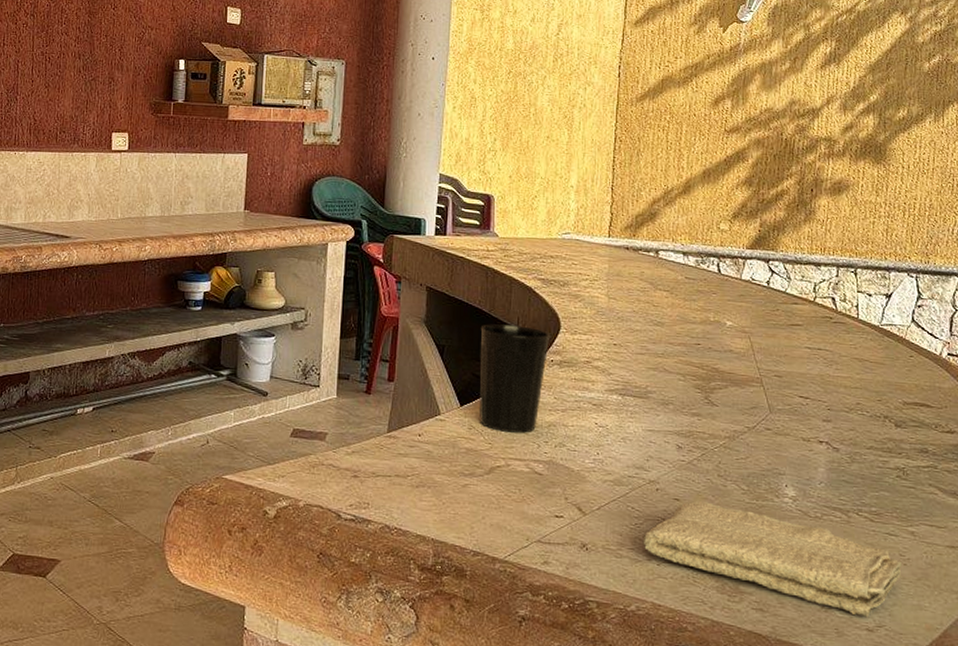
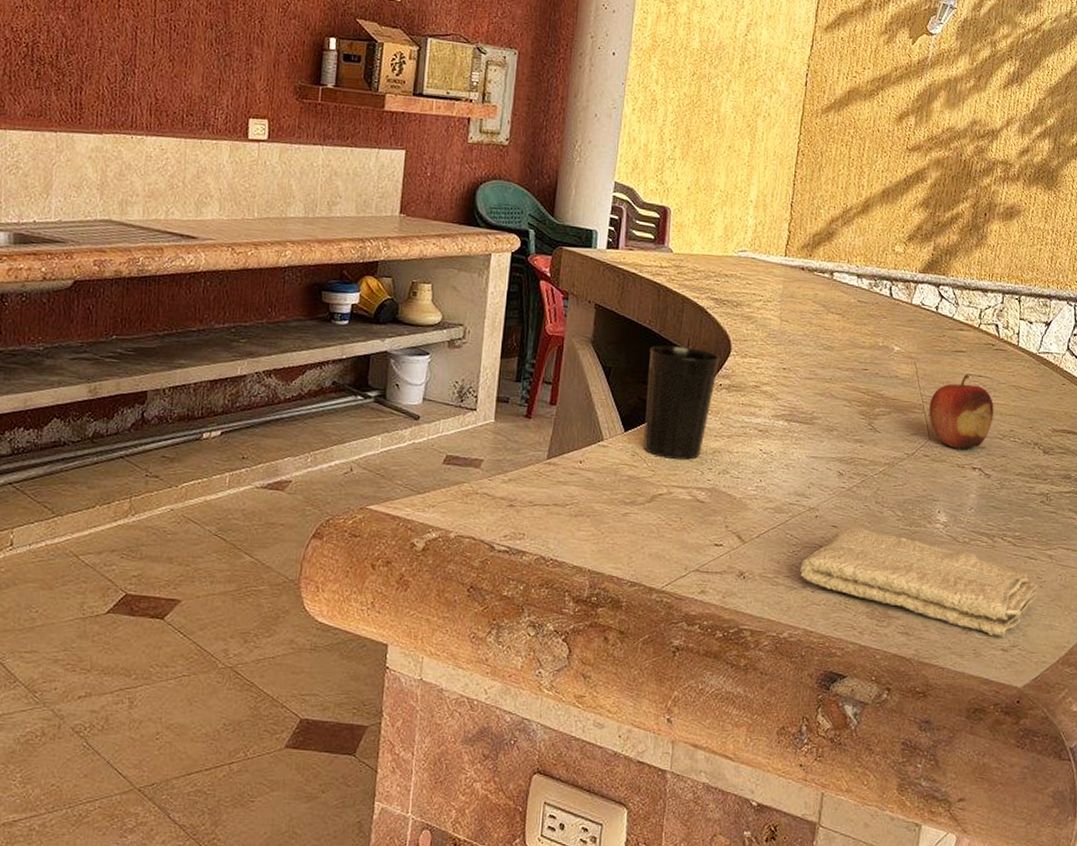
fruit: none [767,348,837,423] -> present [929,374,994,449]

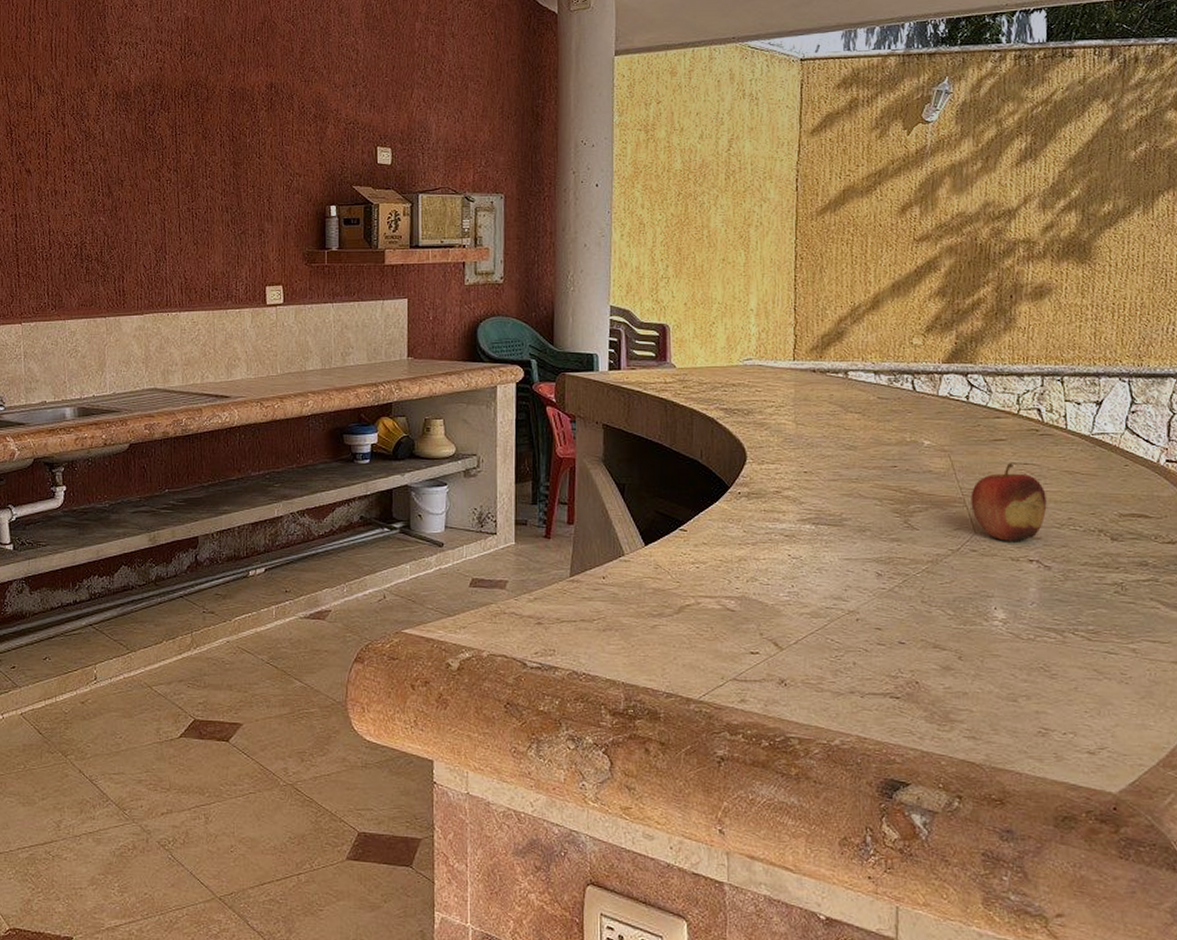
cup: present [643,345,719,460] -> none [663,459,735,569]
washcloth: present [799,528,1038,637] -> none [844,630,1124,739]

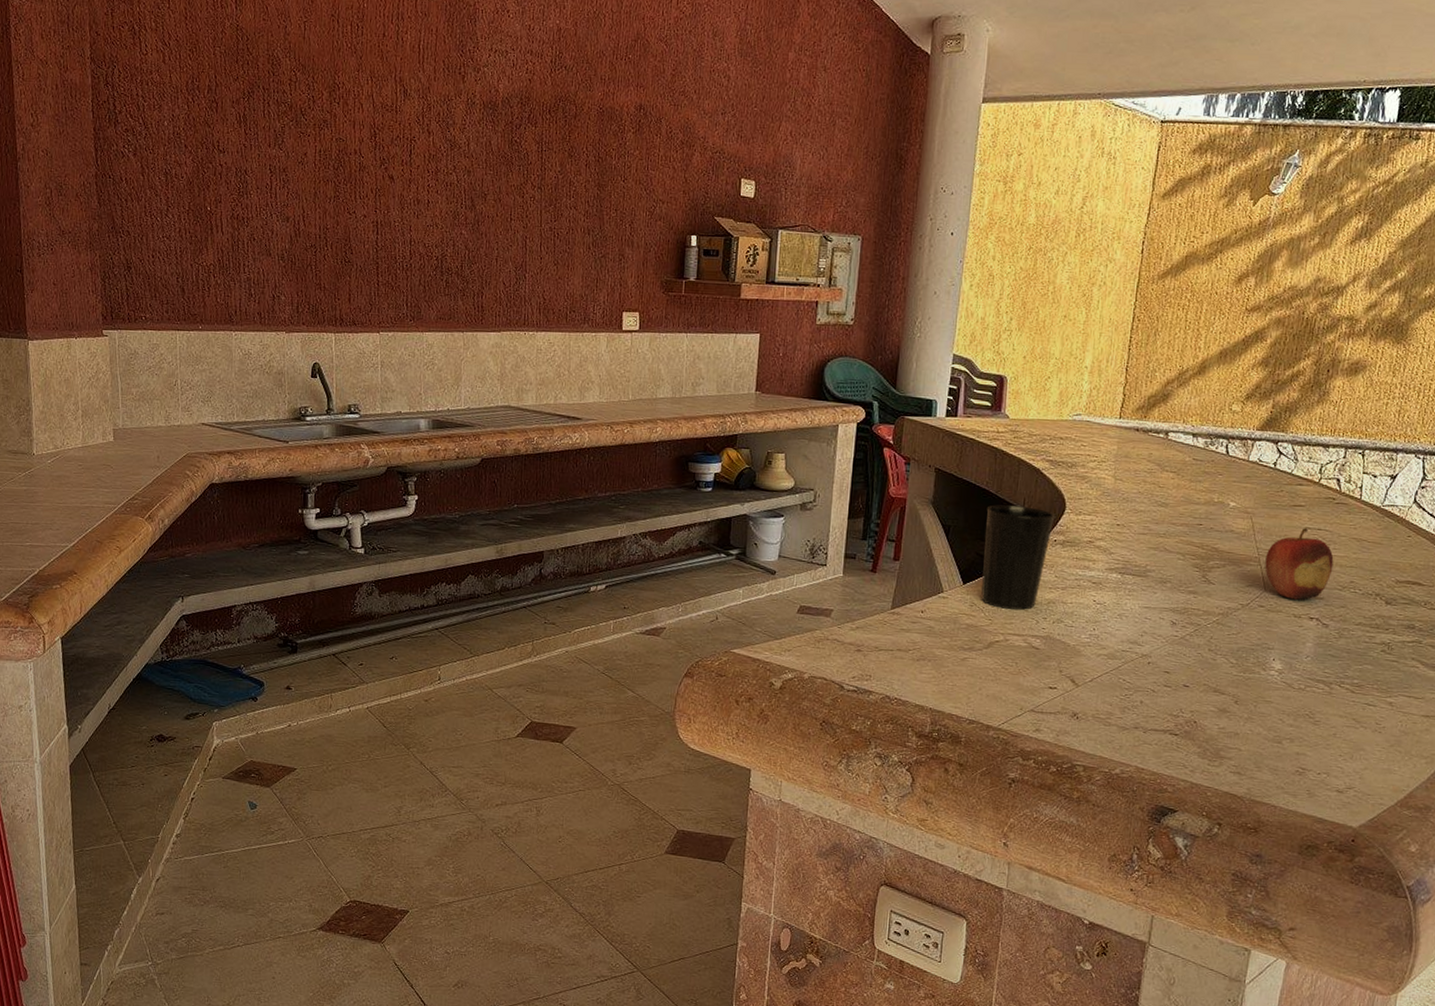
cup: none [663,459,735,569] -> present [981,505,1054,610]

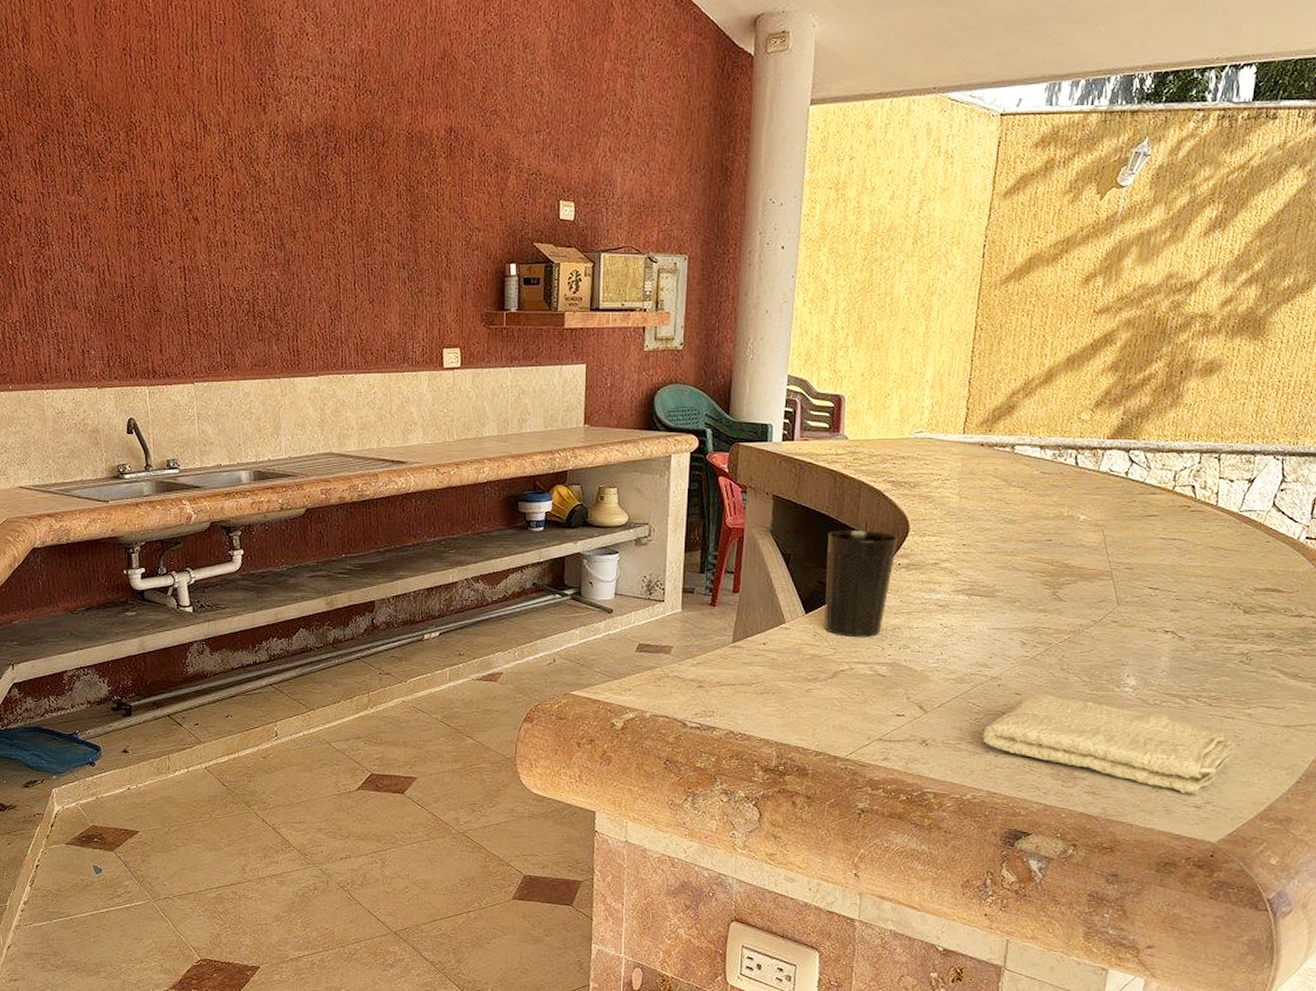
washcloth: none [1131,674,1377,780] -> present [982,695,1236,795]
fruit: present [1265,528,1334,600] -> none [1117,539,1189,613]

